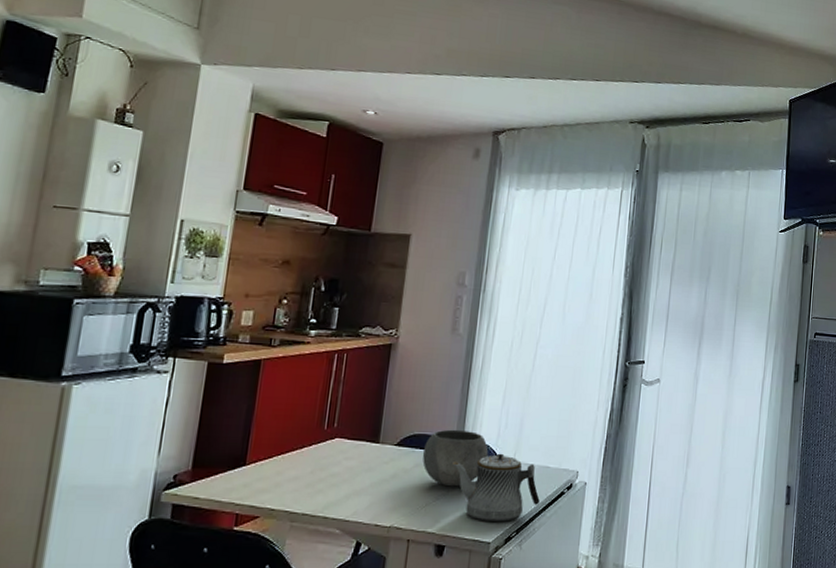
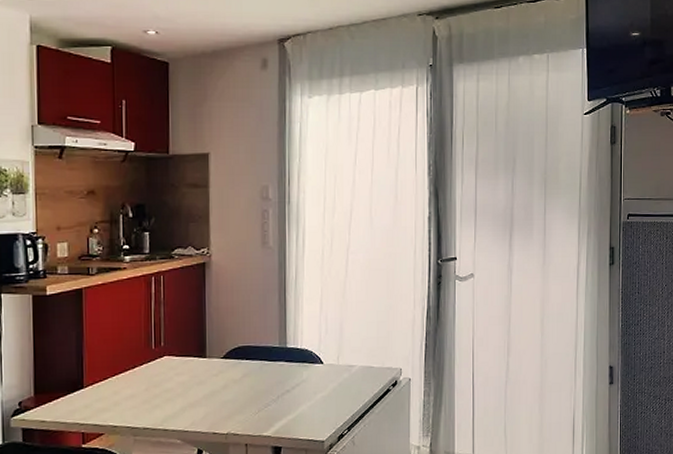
bowl: present [422,429,489,487] -> none [250,338,312,393]
teapot: present [452,453,540,523] -> none [279,357,367,423]

